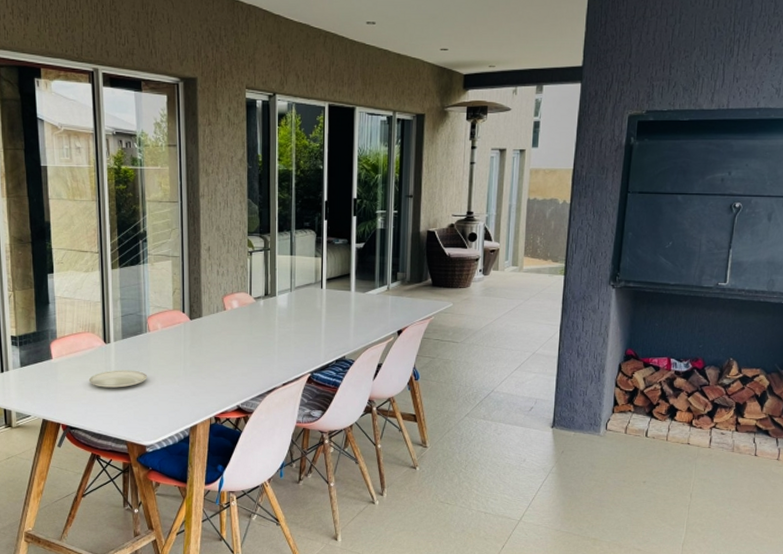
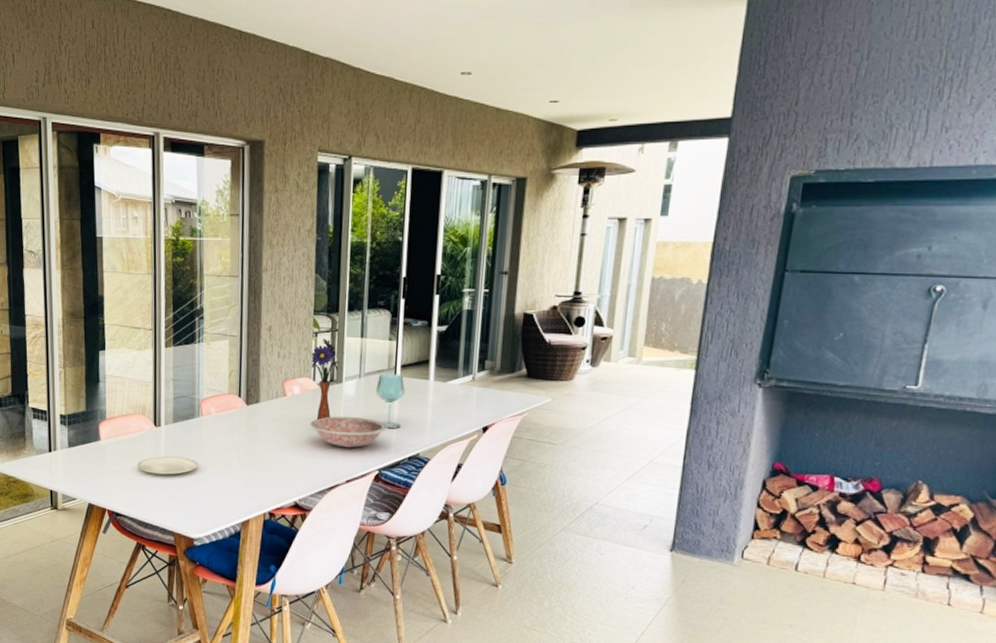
flower arrangement: none [247,256,273,331] -> present [311,338,340,421]
bowl: none [249,326,317,354] -> present [310,416,387,448]
wine glass: none [305,287,331,336] -> present [376,373,406,429]

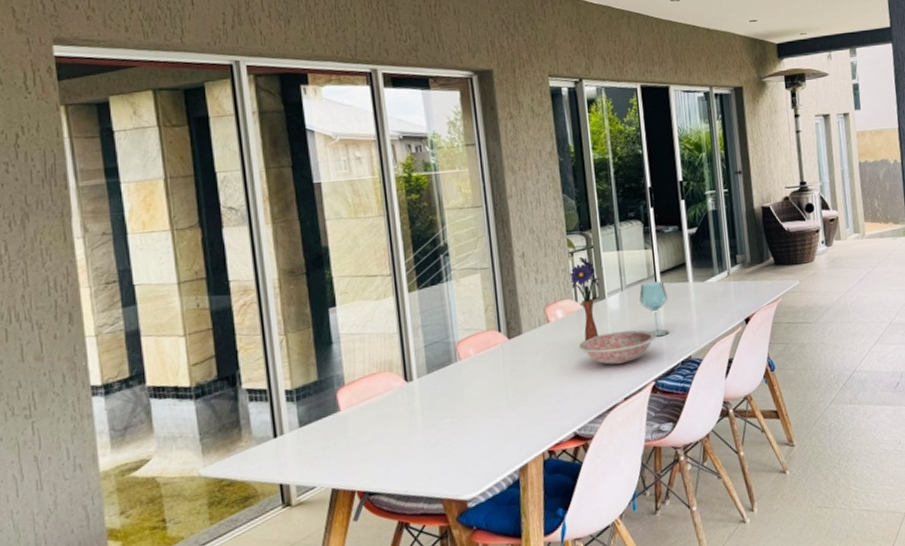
plate: present [136,455,199,475] -> none [388,409,463,437]

